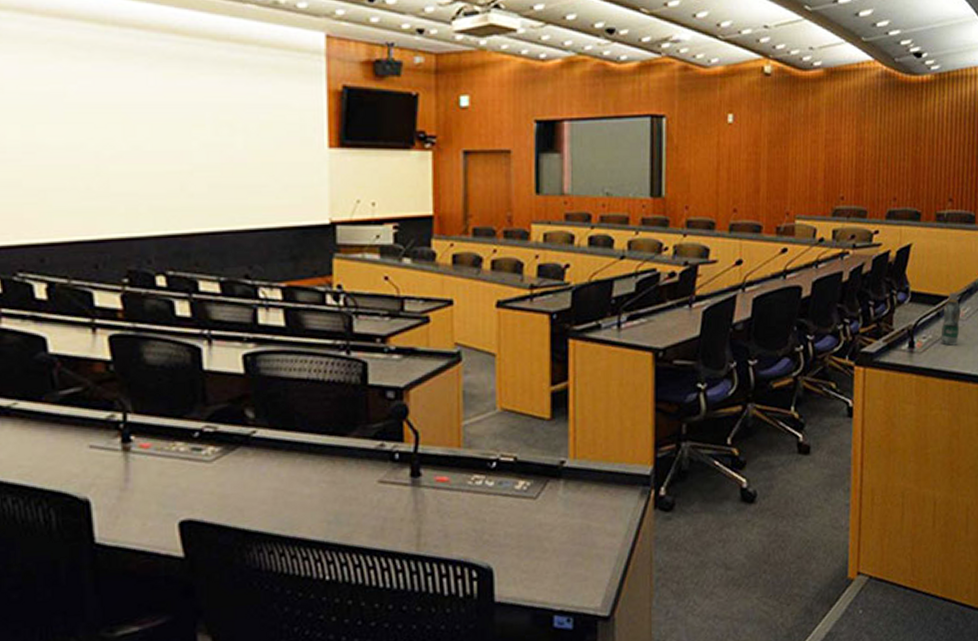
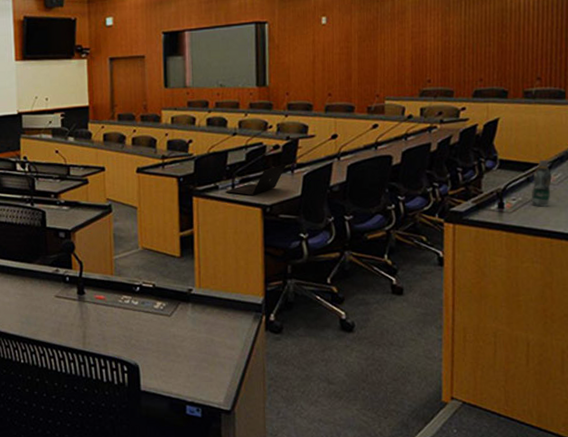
laptop: none [610,295,685,338] -> present [225,163,287,196]

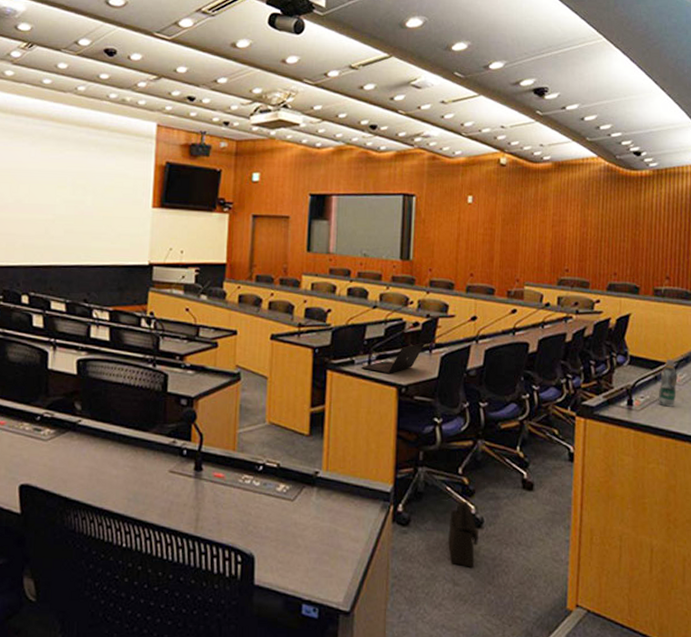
handbag: none [320,307,351,368] -> present [448,500,480,568]

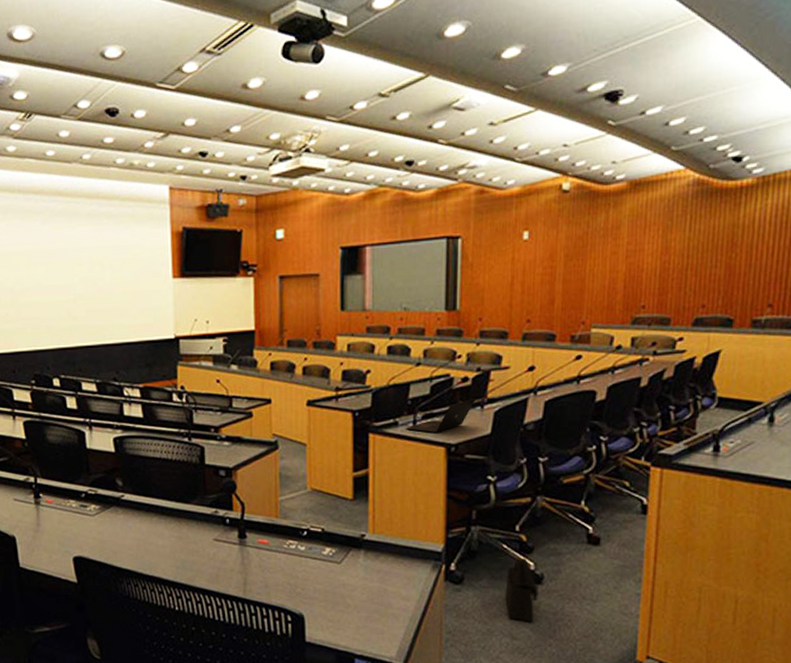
bottle: present [658,359,678,407] -> none [751,398,777,451]

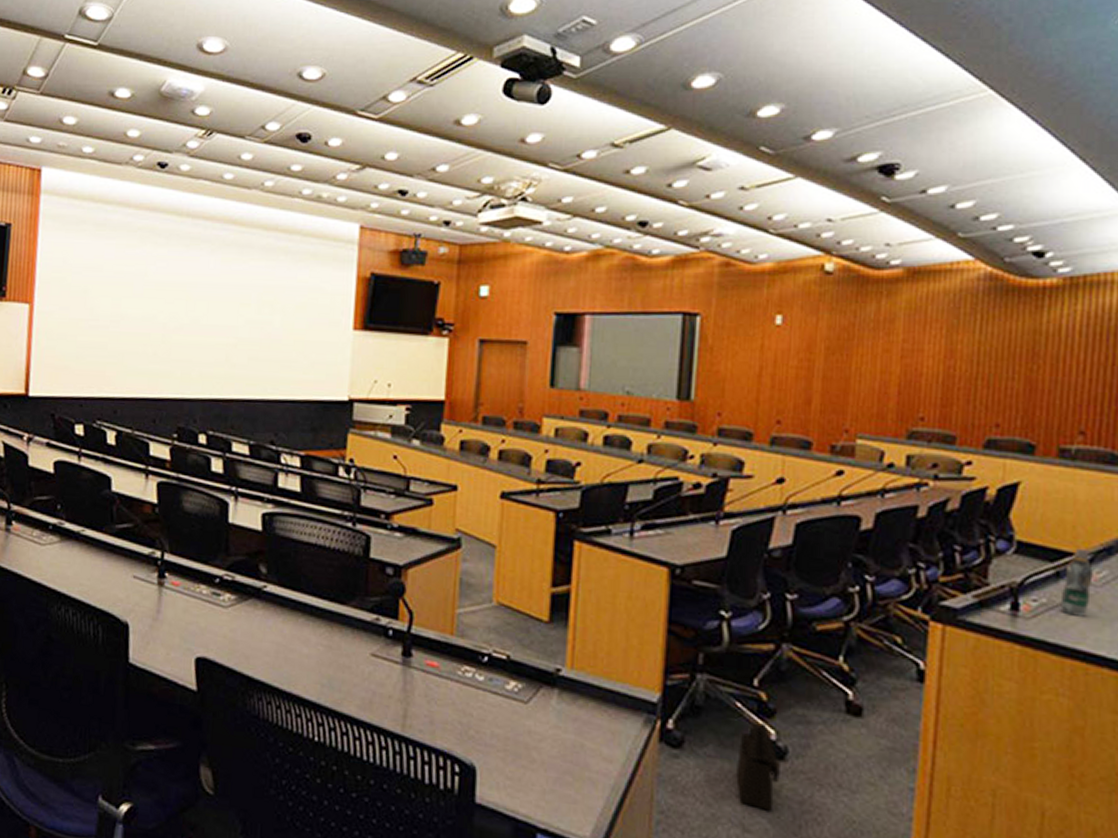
laptop: present [406,397,477,434] -> none [620,509,711,550]
bottle: none [751,398,777,451] -> present [1060,548,1093,617]

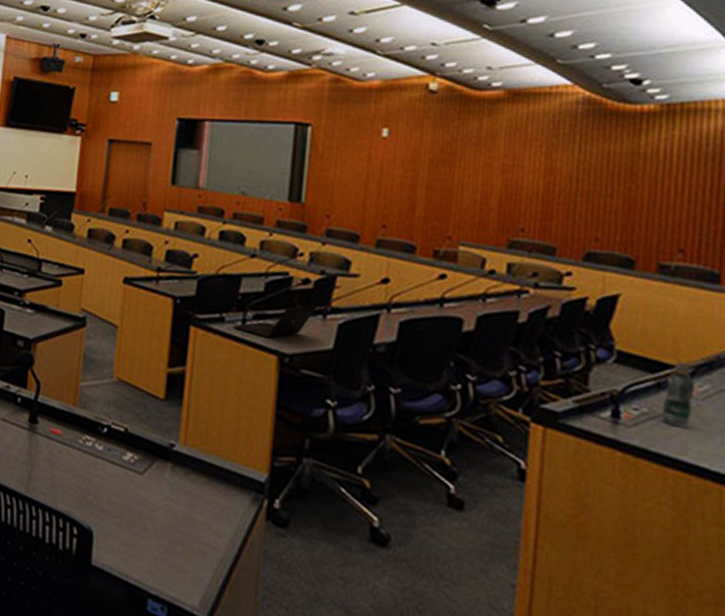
laptop: none [620,509,711,550] -> present [233,304,319,339]
handbag: present [736,722,782,811] -> none [340,508,384,596]

